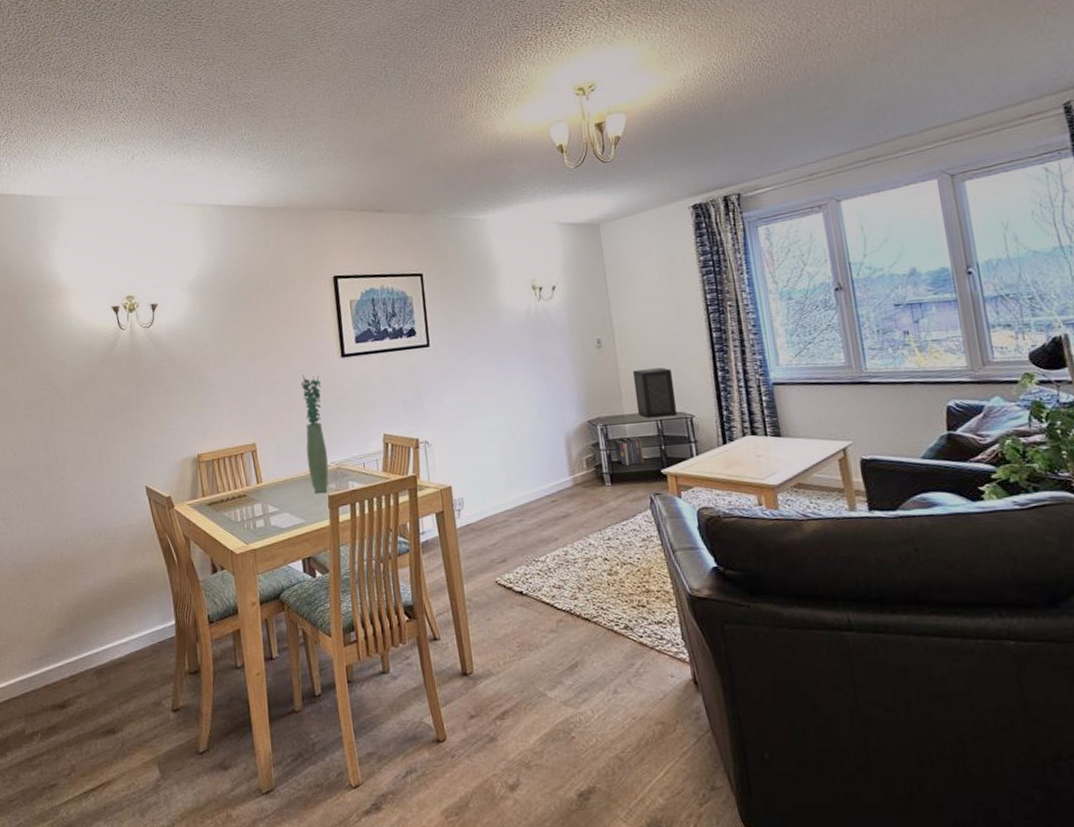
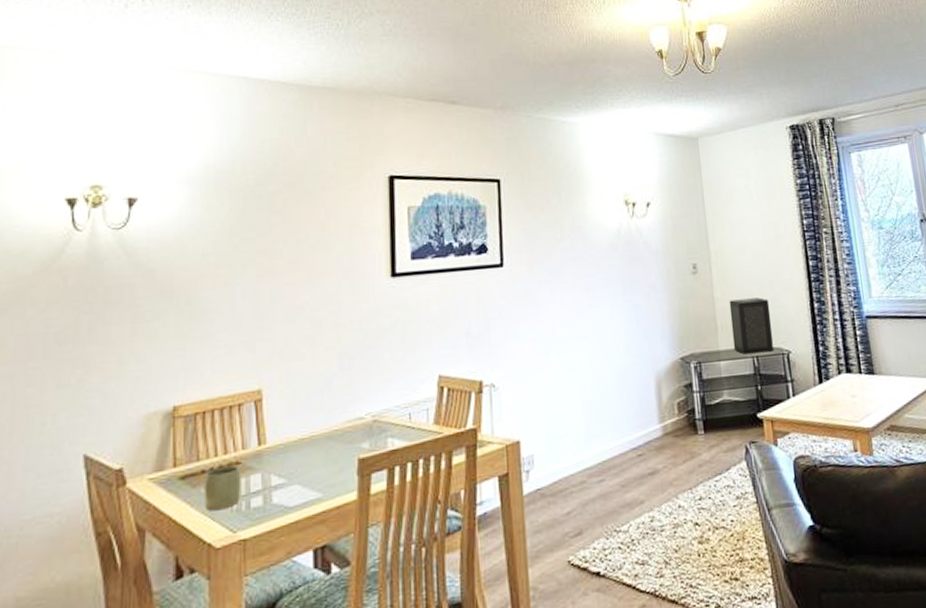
mug: none [224,497,249,528] -> present [204,465,242,511]
vase: present [301,375,329,494] -> none [332,298,363,457]
books: present [614,435,644,466] -> none [708,374,739,410]

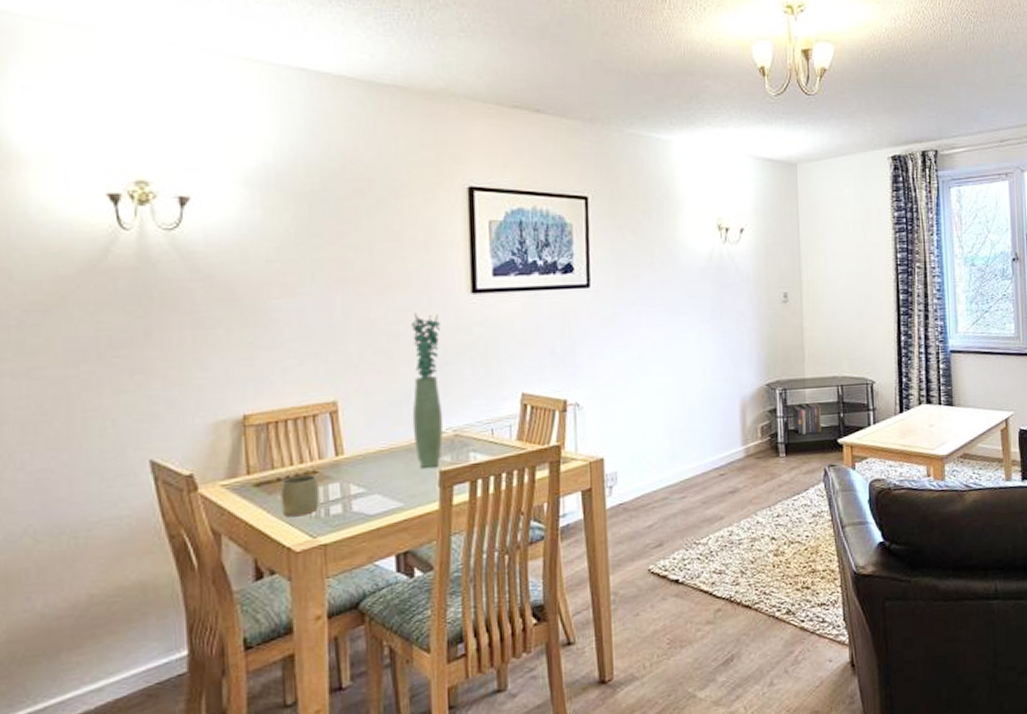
vase: none [332,298,363,457] -> present [412,312,444,469]
books: none [708,374,739,410] -> present [792,401,821,435]
speaker: present [729,297,773,355] -> none [817,328,858,383]

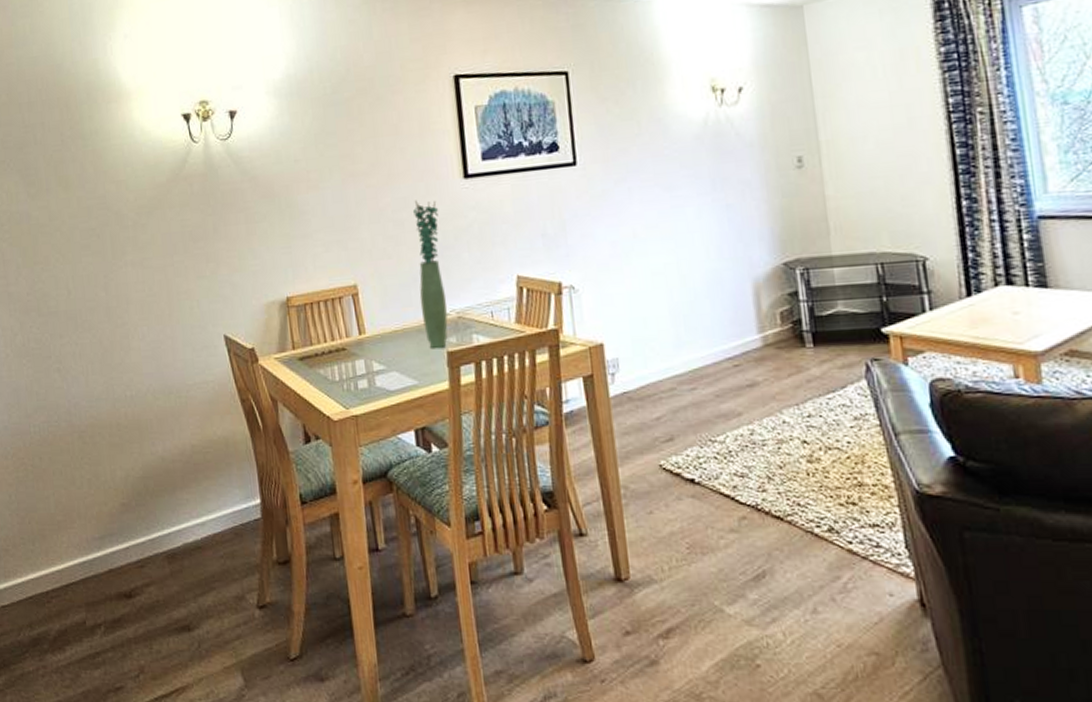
mug: present [280,474,320,517] -> none [318,351,349,389]
books: present [792,401,821,435] -> none [818,283,858,322]

